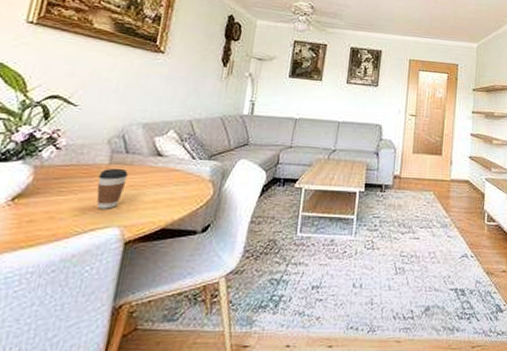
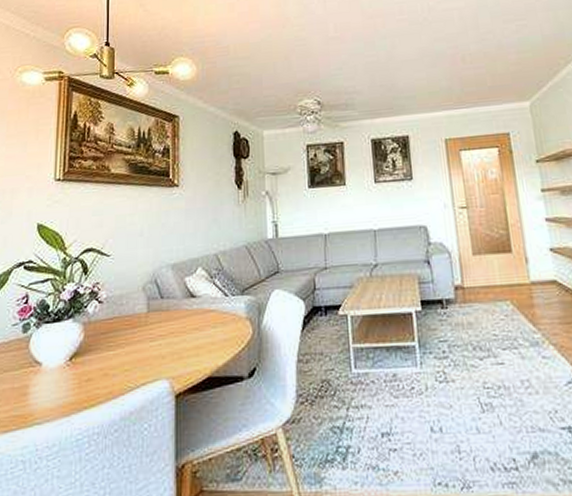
coffee cup: present [96,168,128,209] -> none [140,315,166,361]

